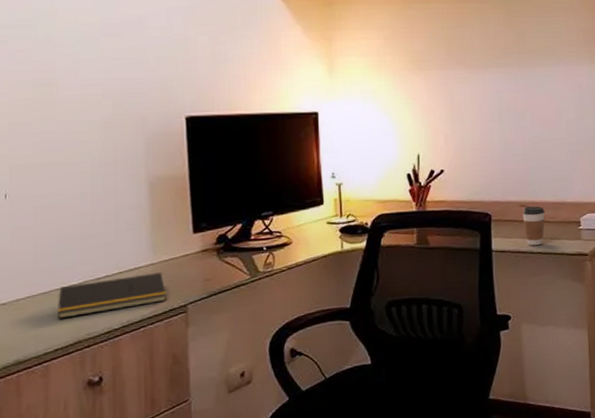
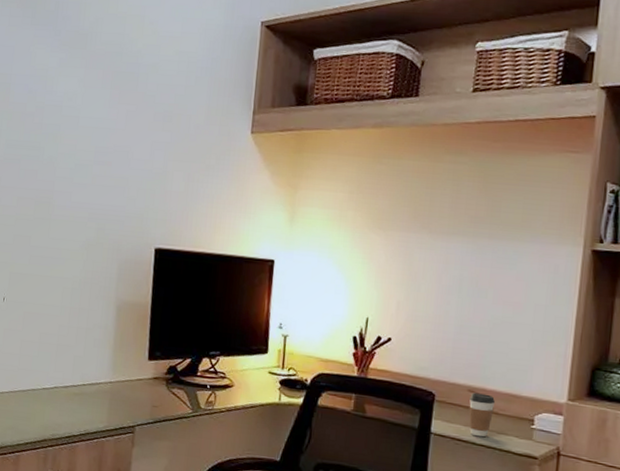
notepad: present [58,273,167,319] -> none [31,388,119,419]

